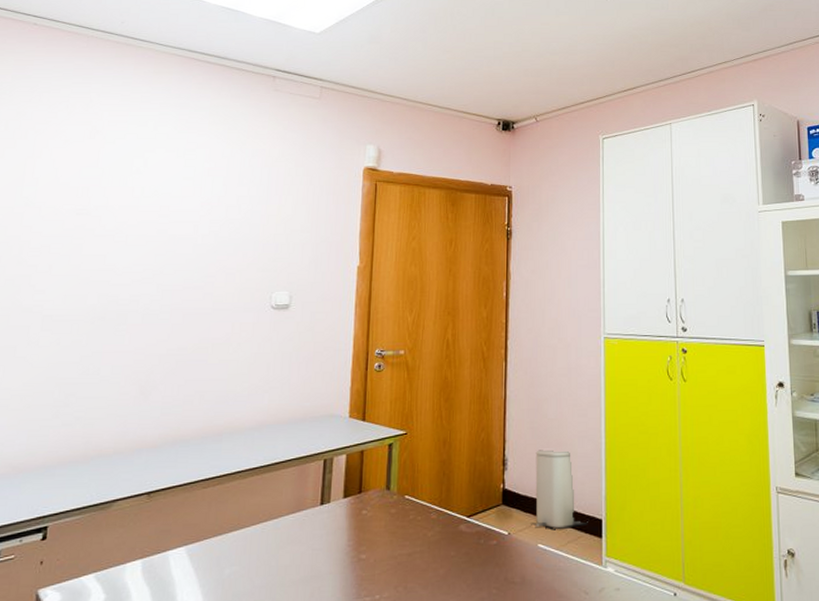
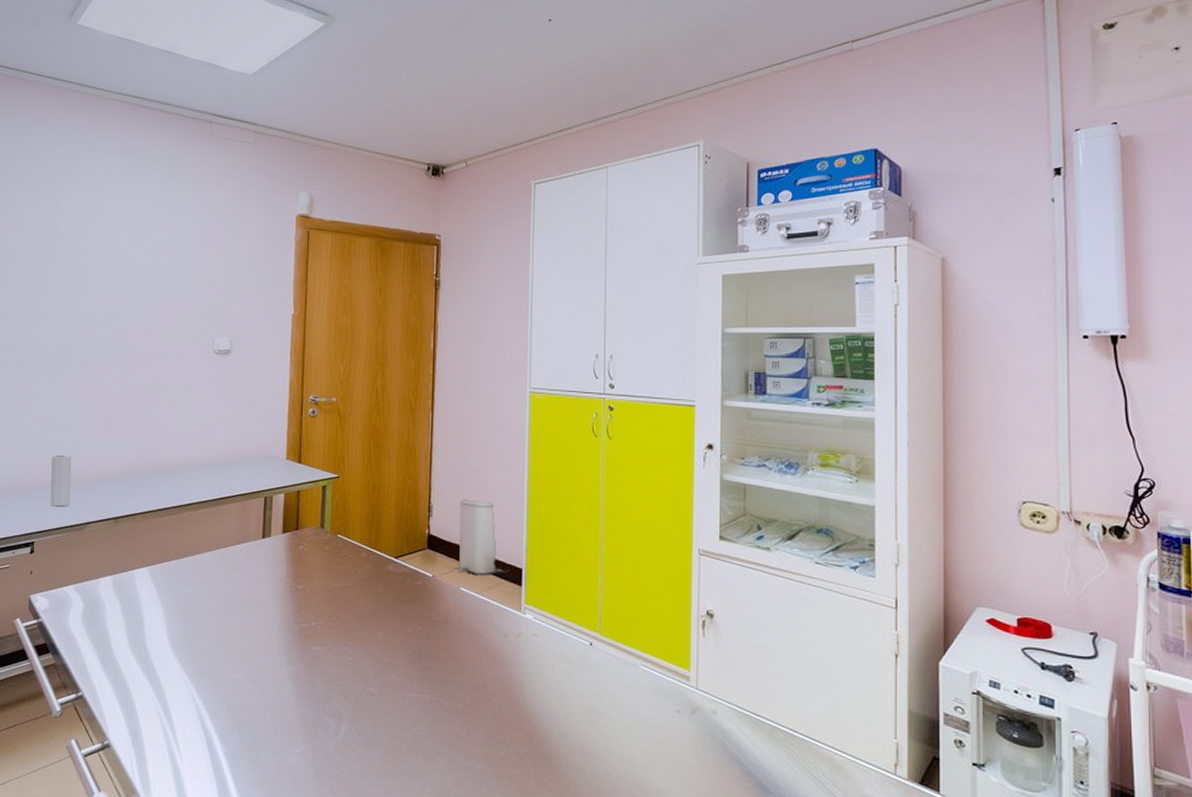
paper towel roll: none [70,426,100,484] -> present [50,456,72,507]

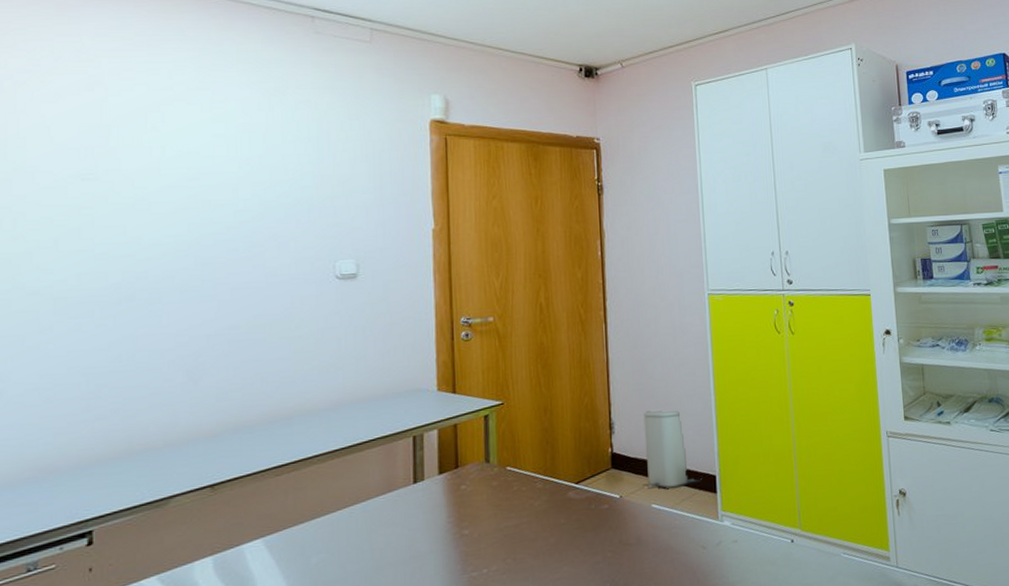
paper towel roll: present [50,456,72,507] -> none [114,417,145,483]

